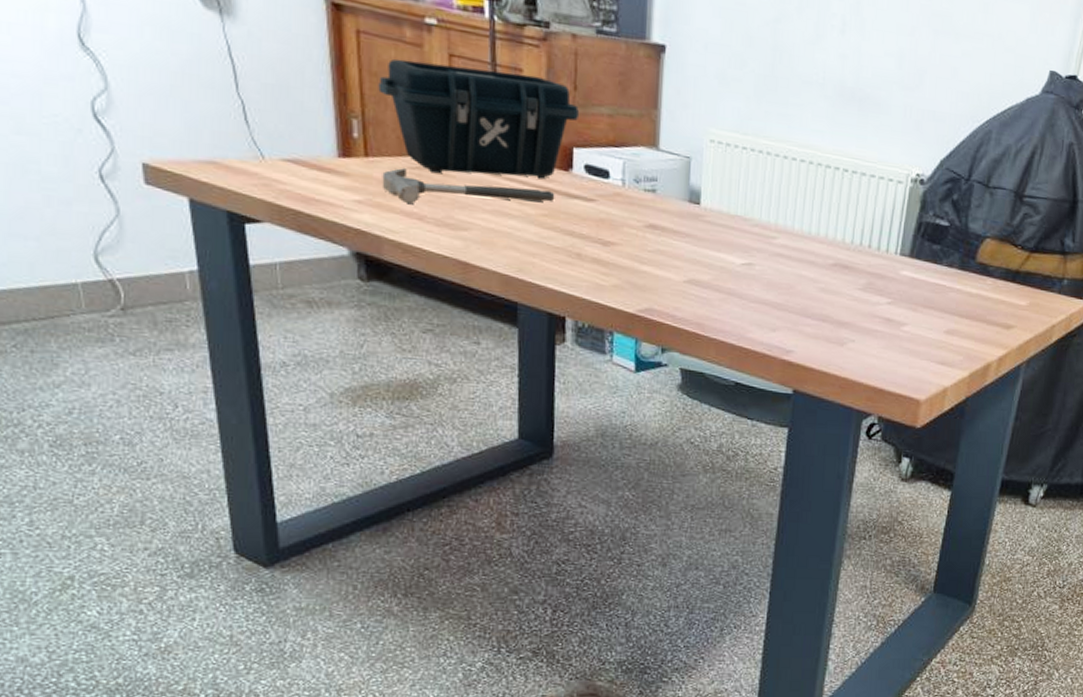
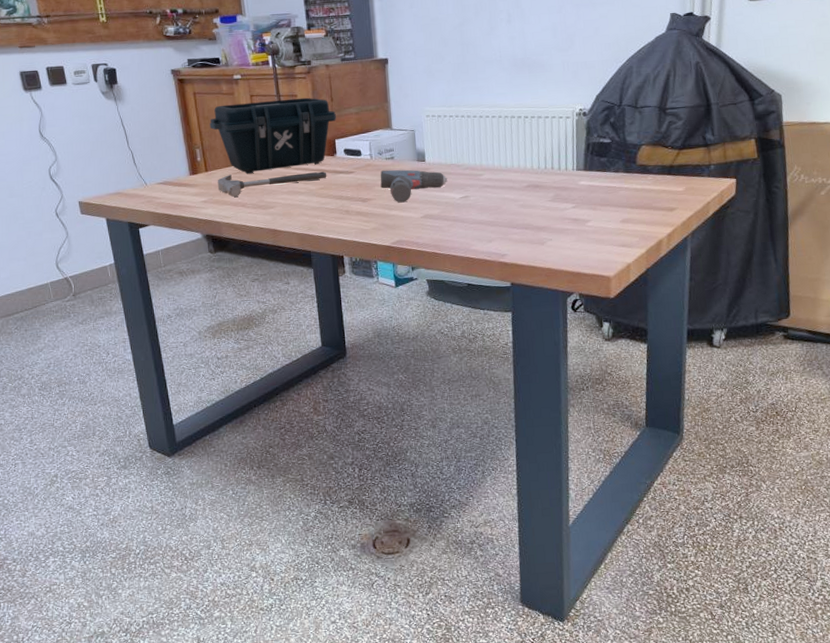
power drill: none [632,205,728,257] -> present [380,169,448,203]

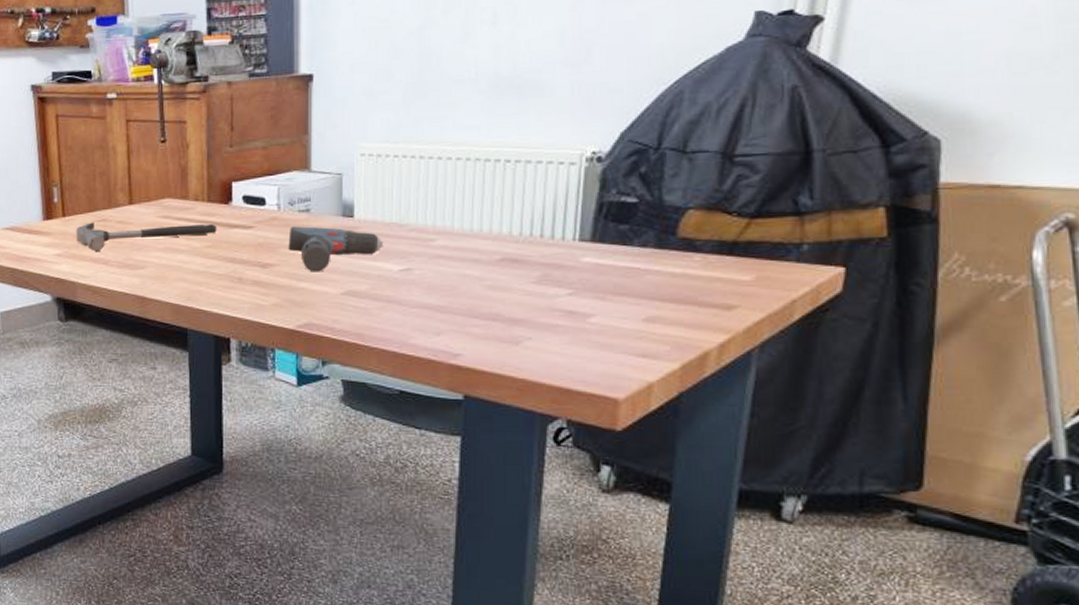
toolbox: present [209,97,337,174] -> none [72,124,237,222]

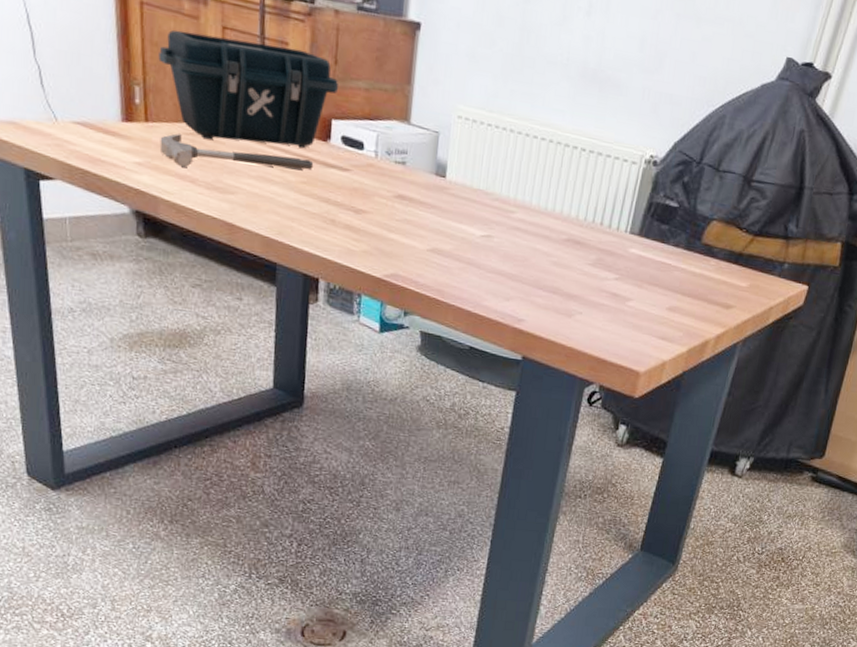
toolbox: none [72,124,237,222] -> present [158,29,339,148]
power drill: present [288,226,384,272] -> none [382,176,470,226]

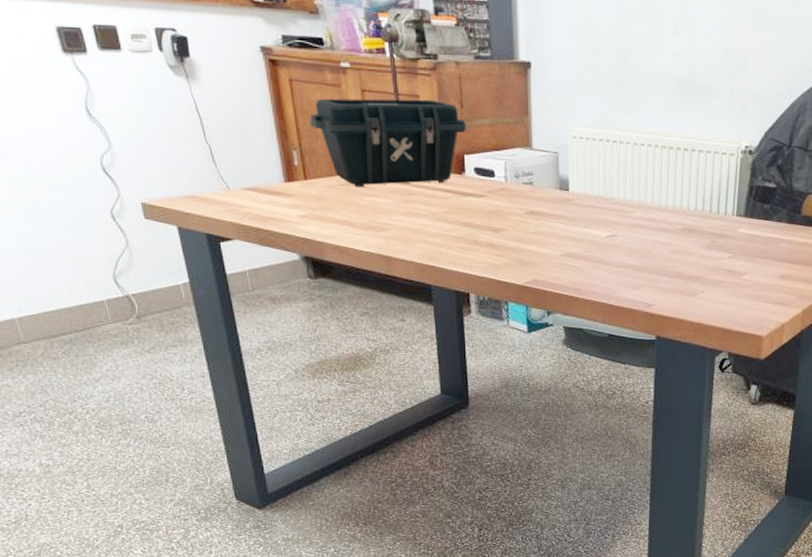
claw hammer: present [159,133,314,171] -> none [319,186,453,214]

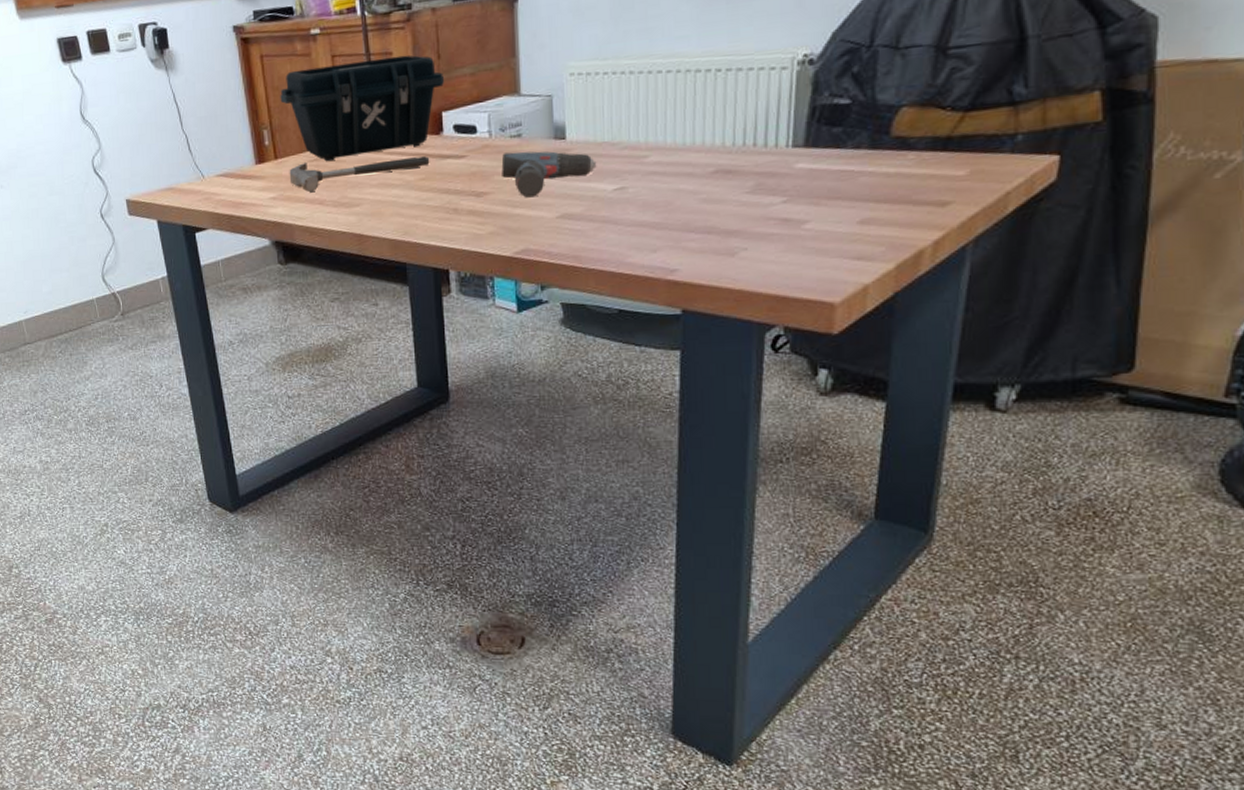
claw hammer: none [319,186,453,214] -> present [289,156,430,193]
power drill: none [515,197,593,237] -> present [501,151,597,198]

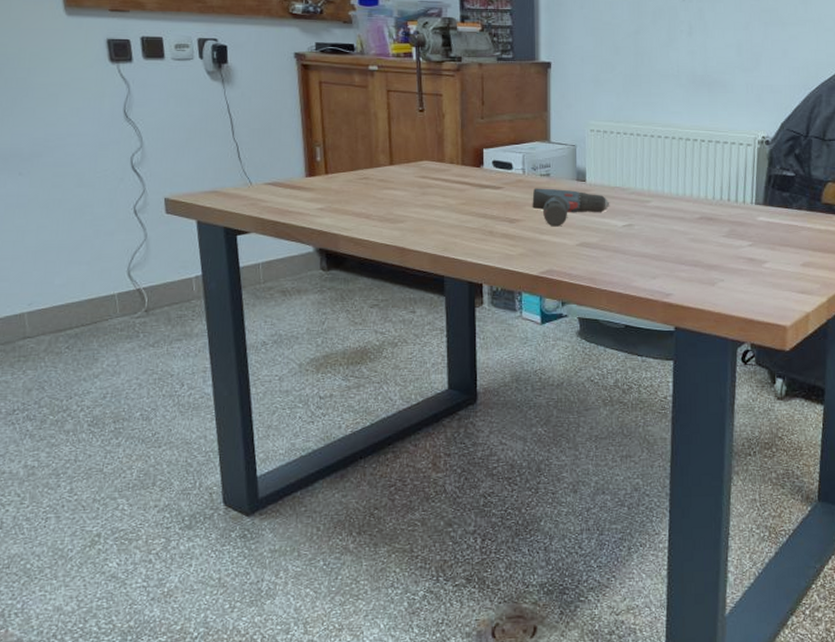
toolbox: present [280,55,445,161] -> none [335,98,487,180]
claw hammer: present [289,156,430,193] -> none [338,180,471,207]

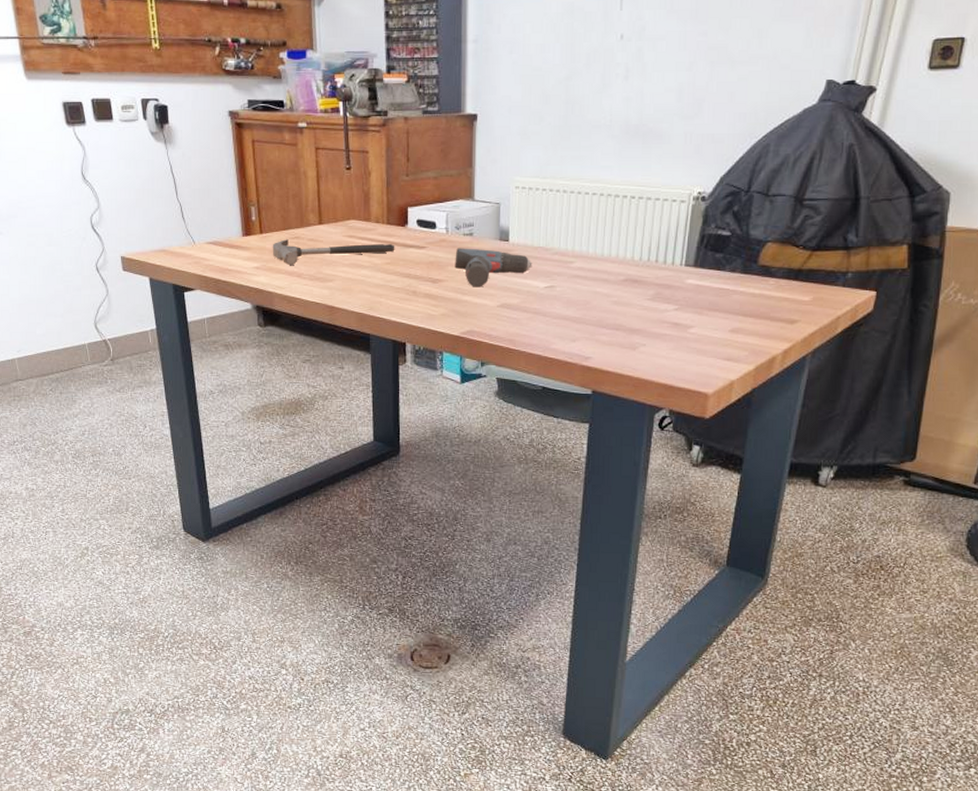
claw hammer: none [338,180,471,207] -> present [272,239,395,266]

